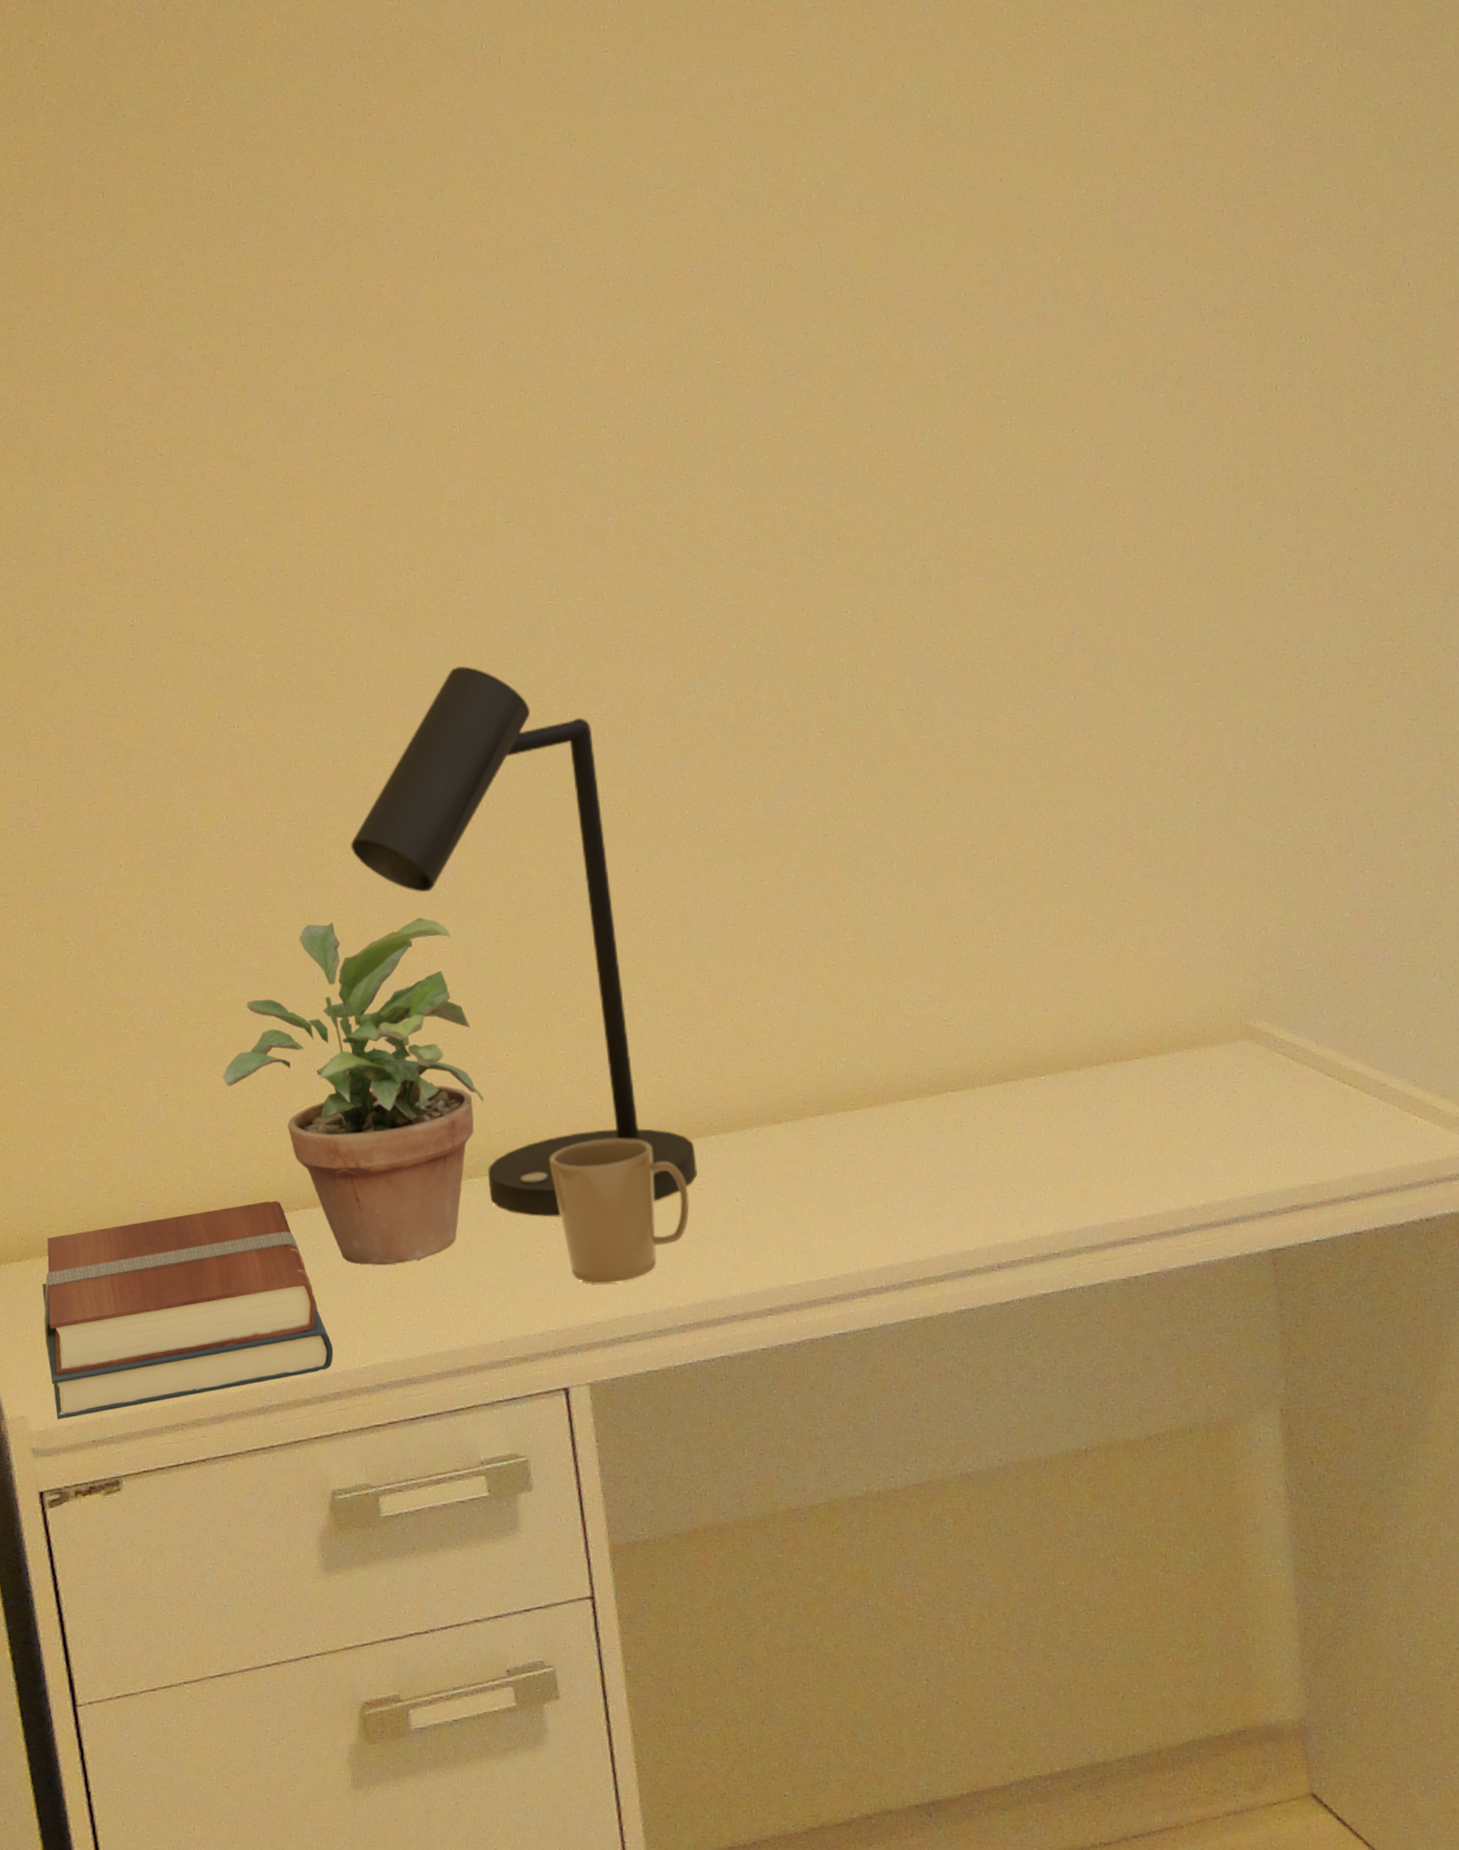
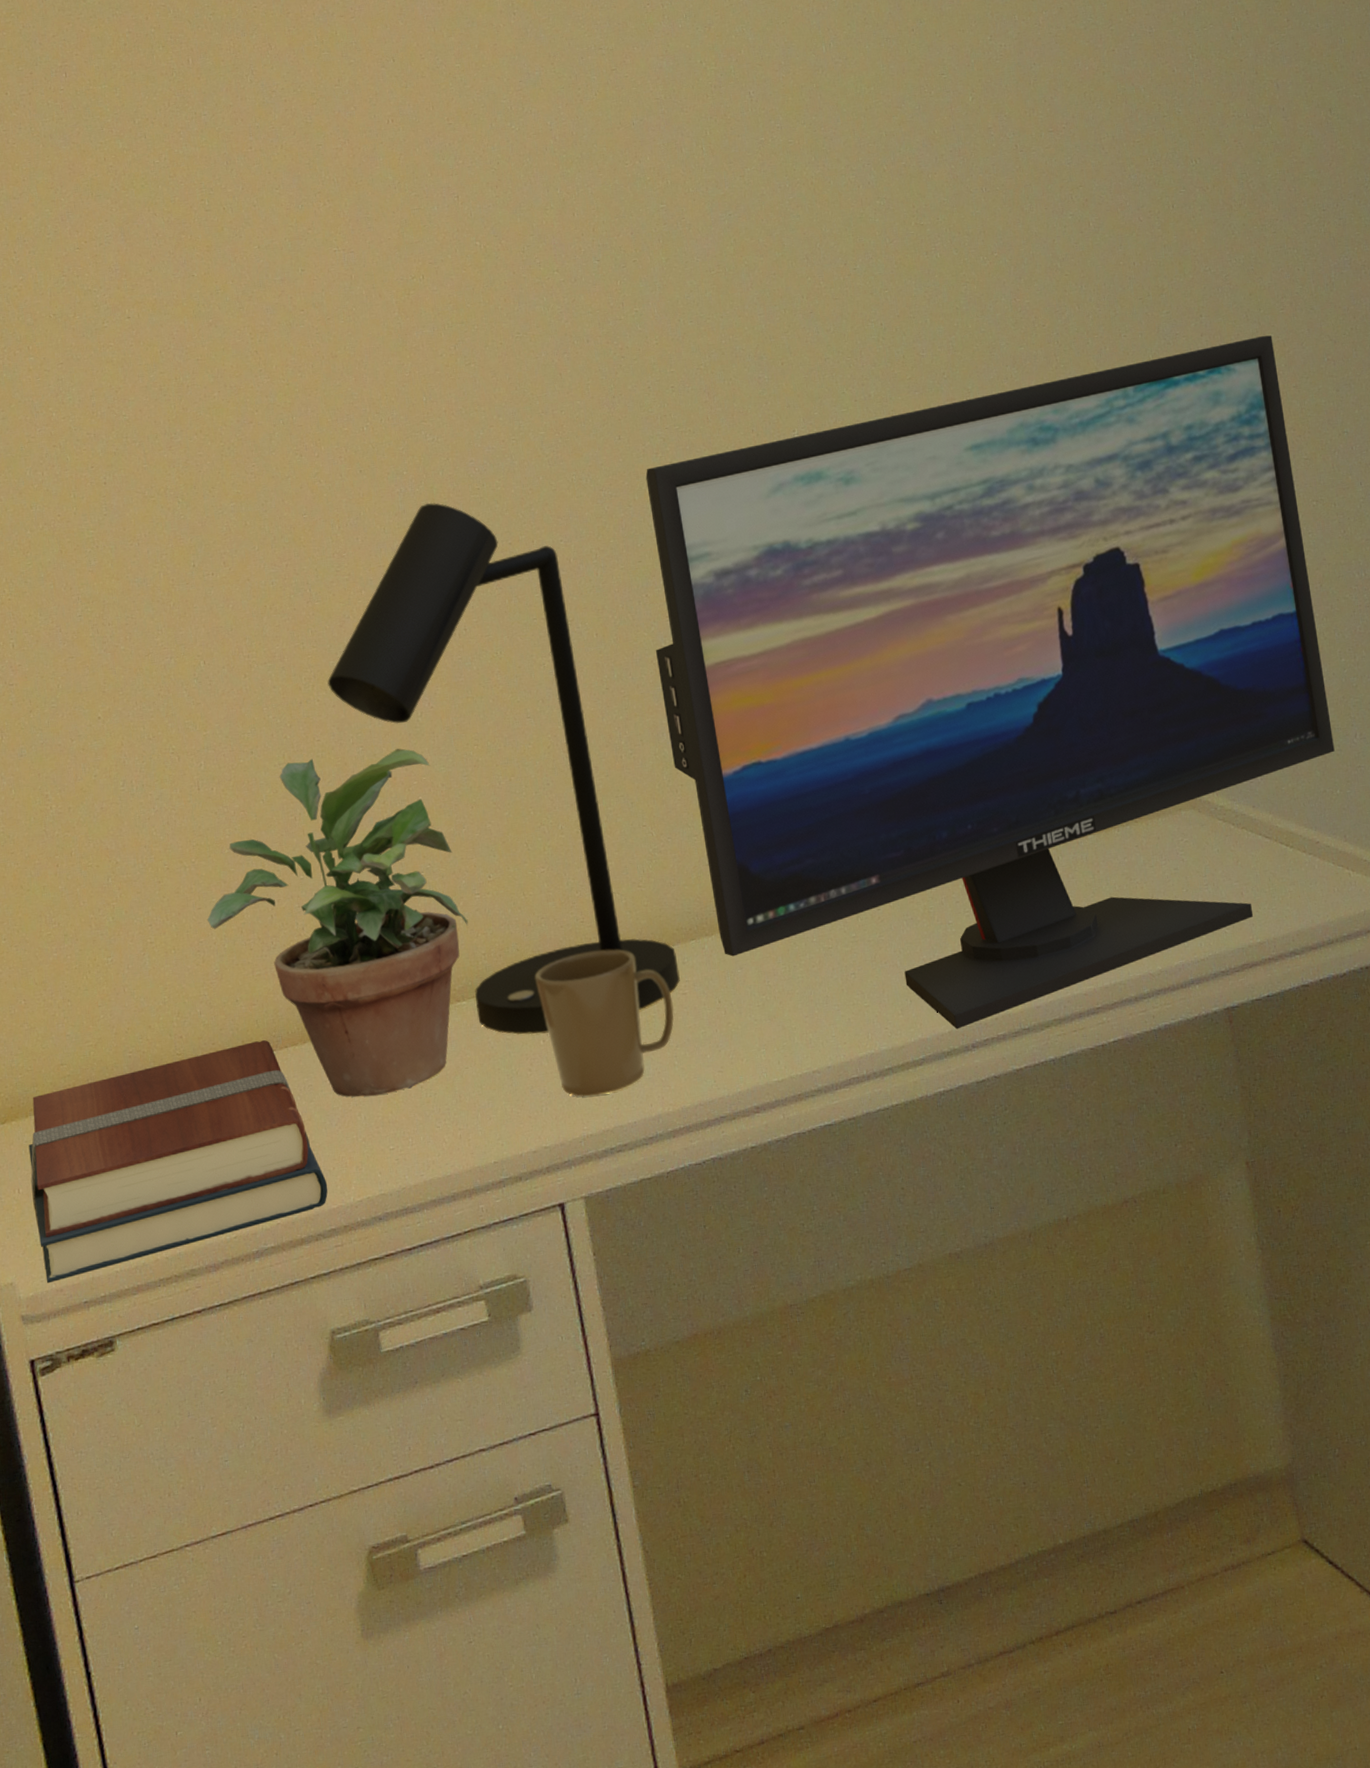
computer monitor: none [687,535,1411,1248] -> present [645,335,1335,1030]

